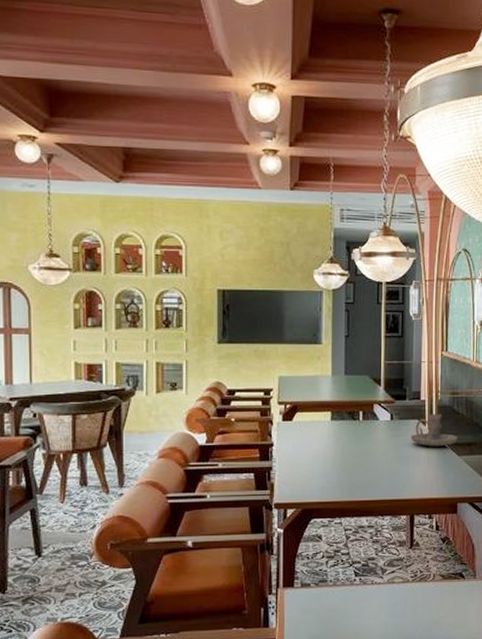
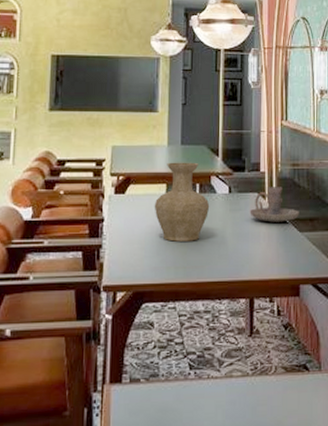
vase: none [320,391,373,464] -> present [154,162,210,242]

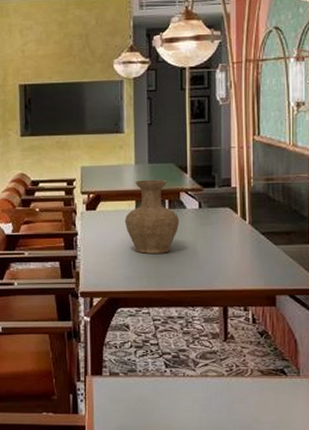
candle holder: present [249,187,299,223] -> none [221,201,275,236]

